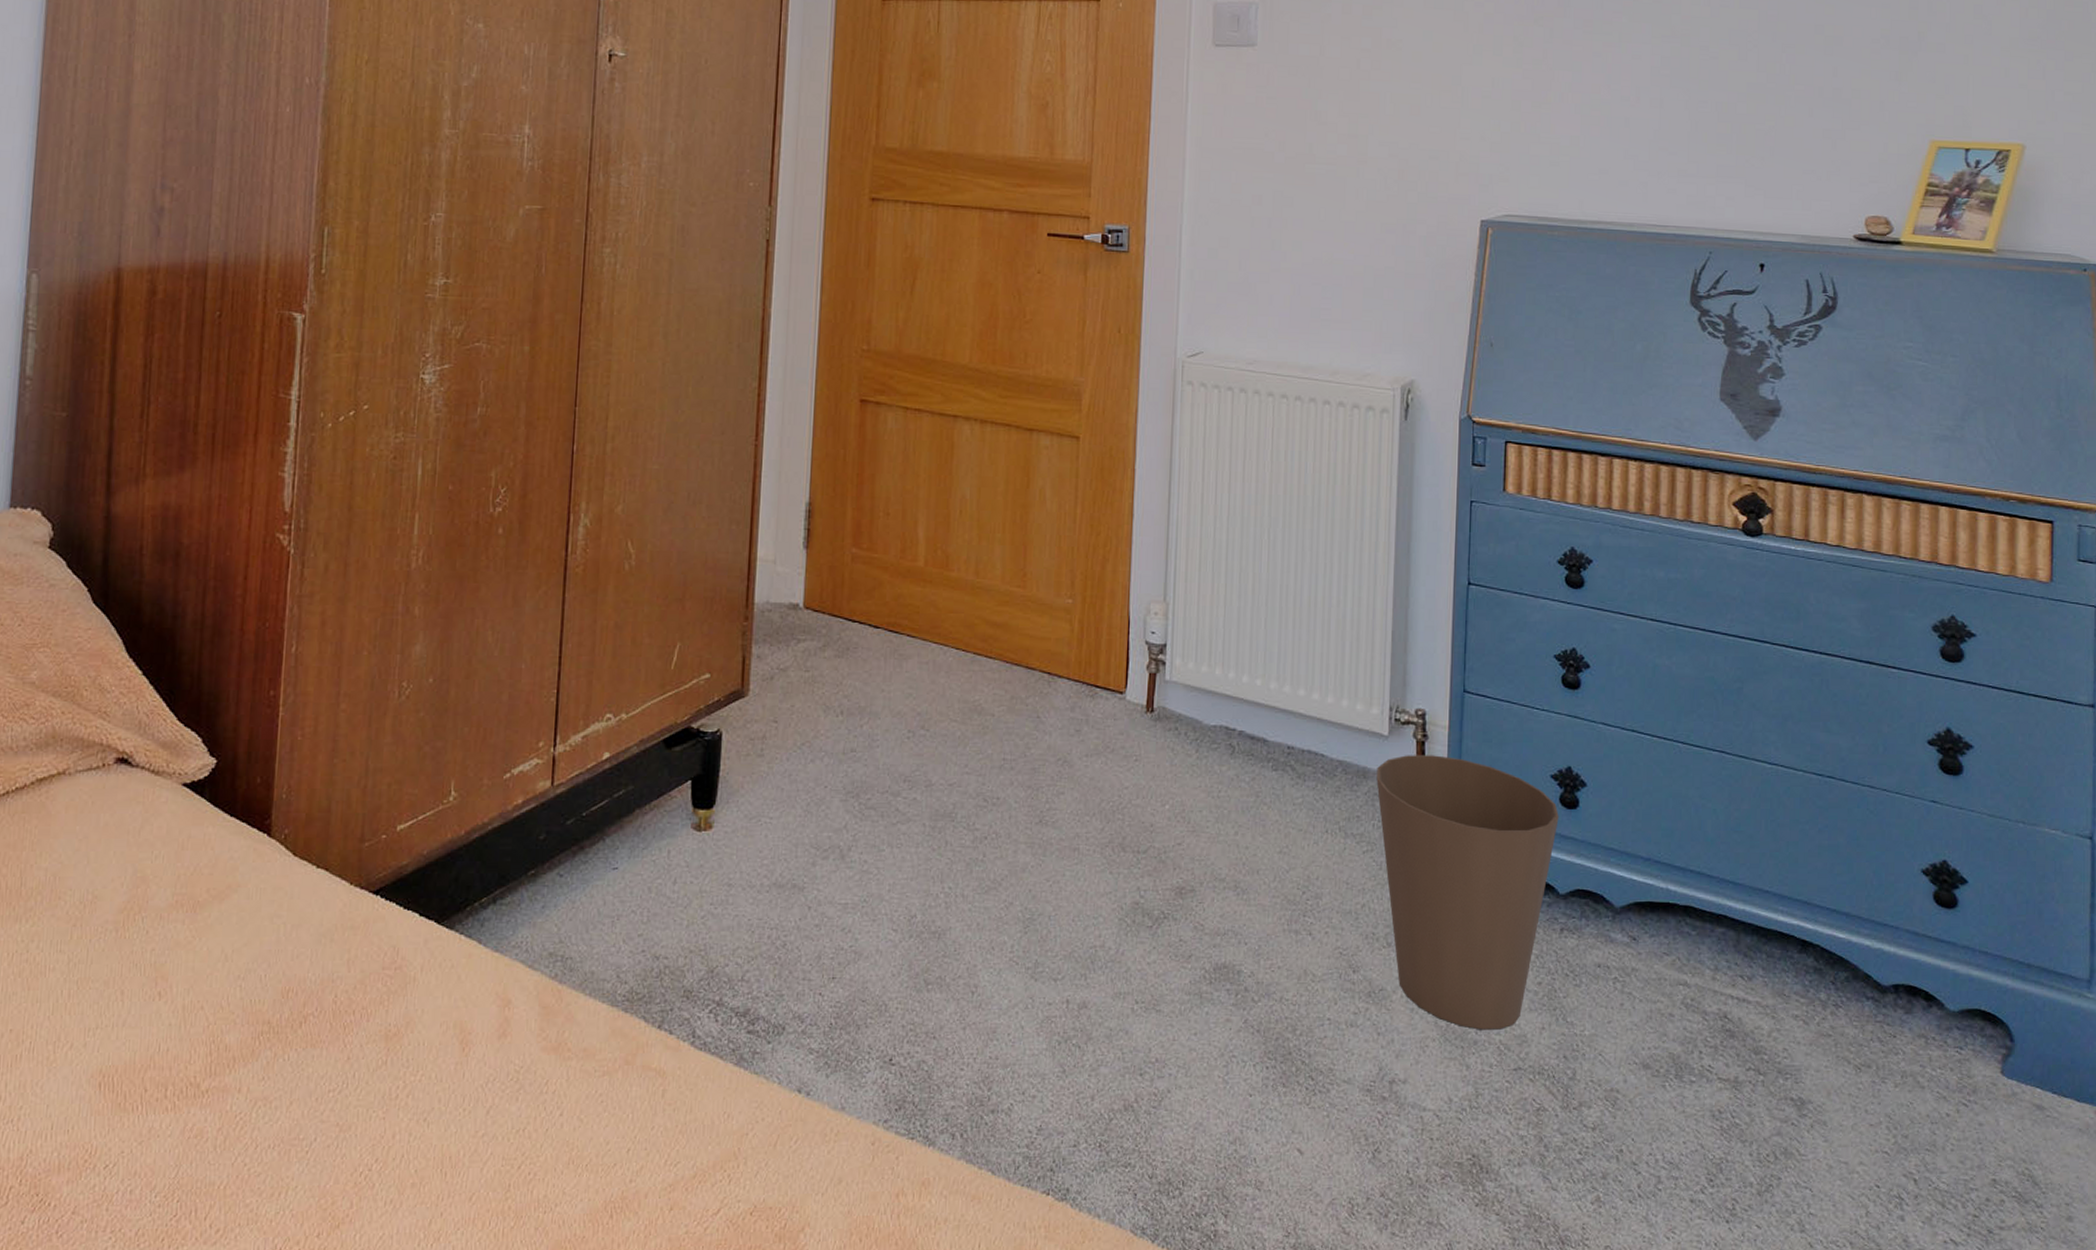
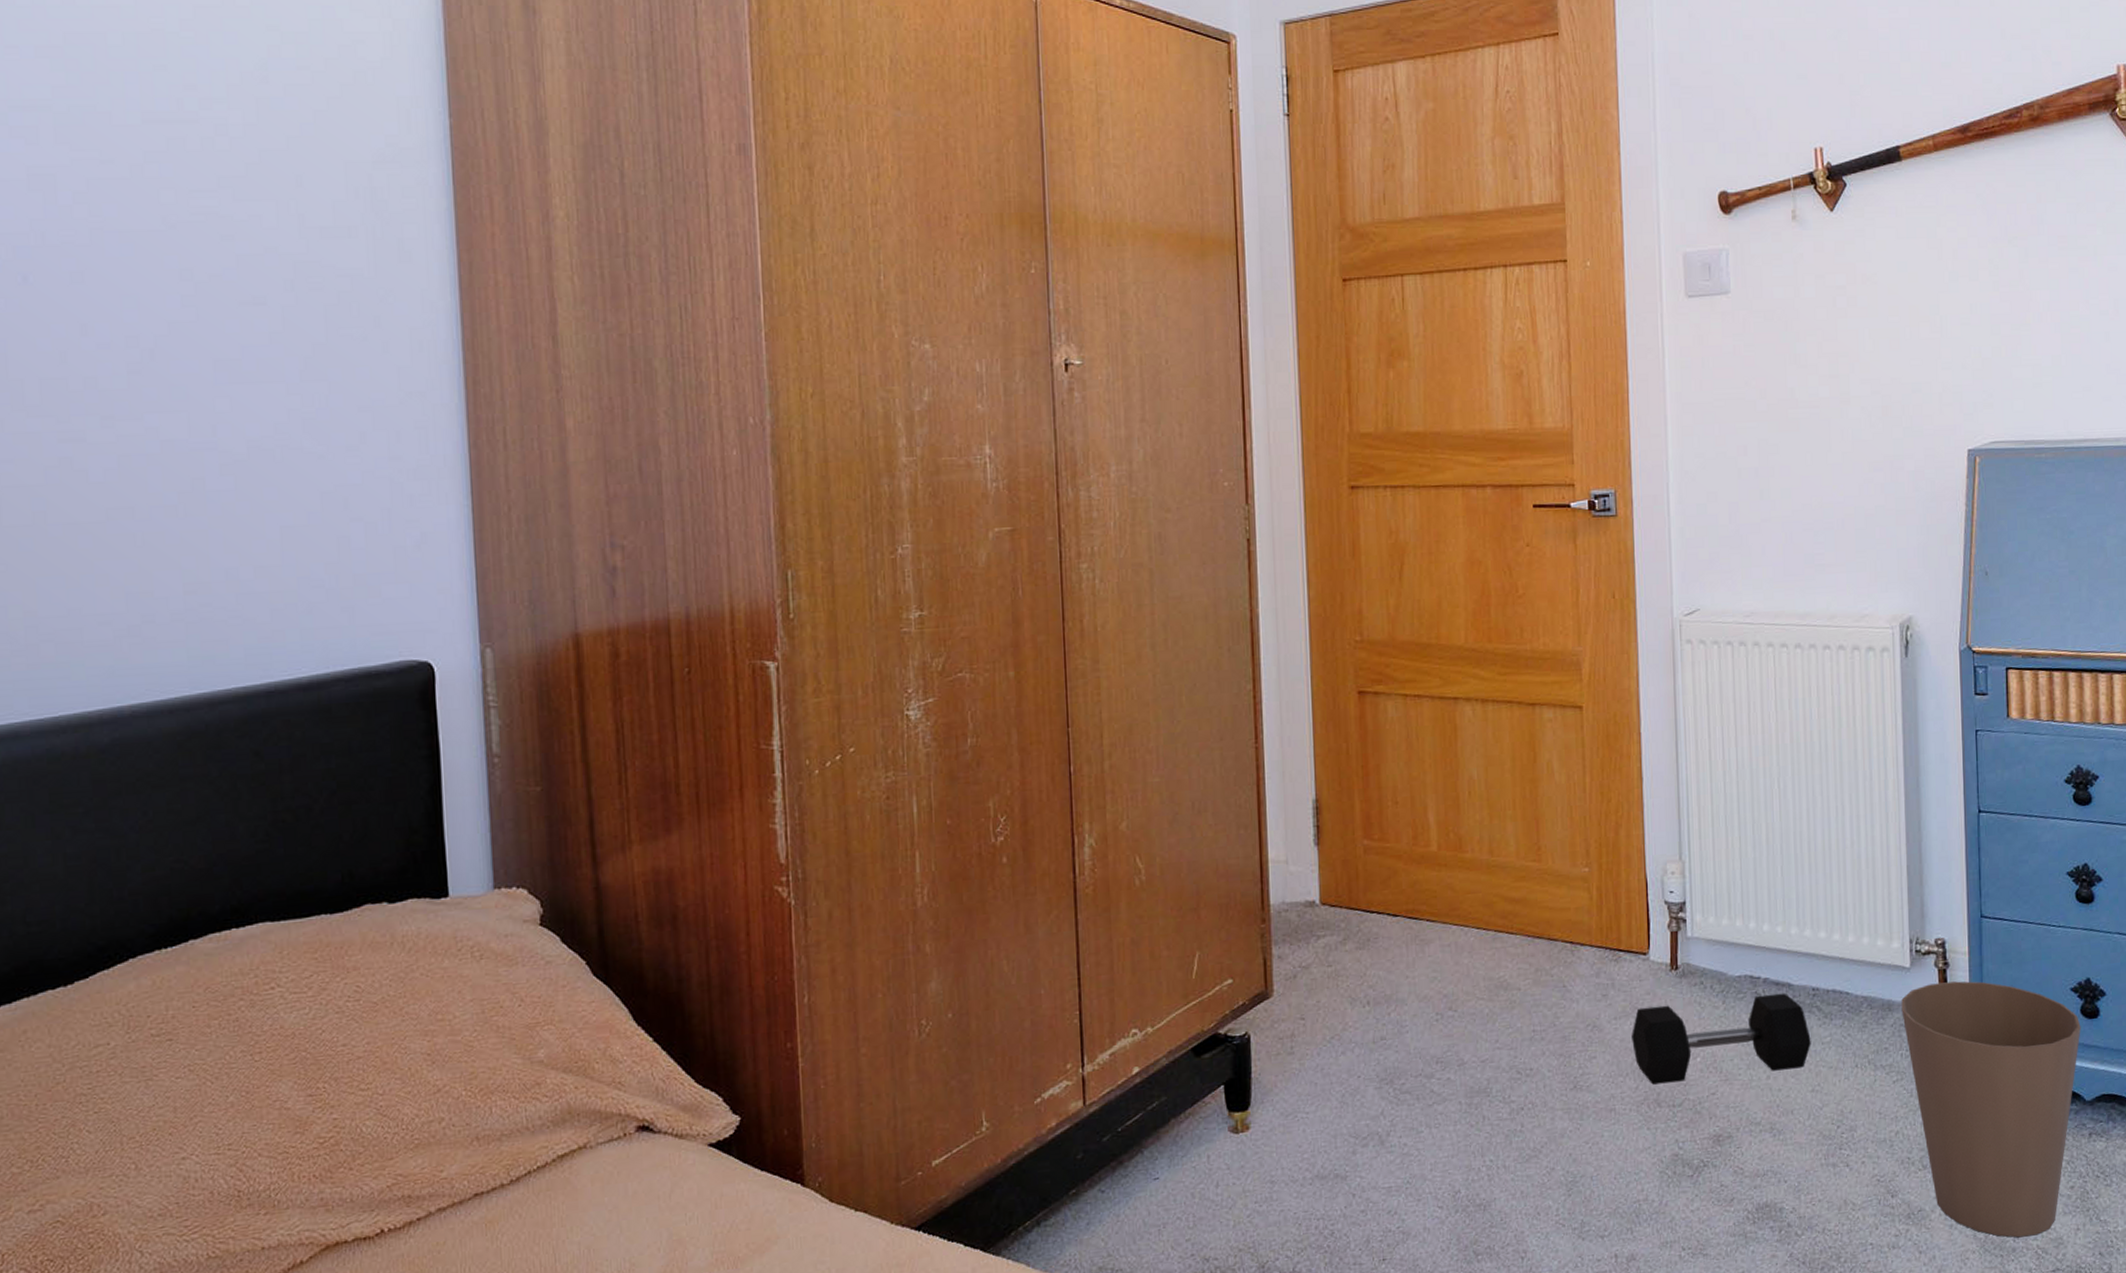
dumbbell: none [1101,747,1283,828] -> present [1632,992,1811,1085]

